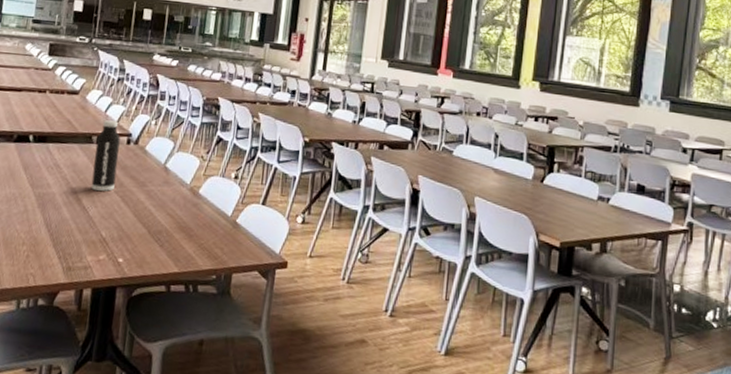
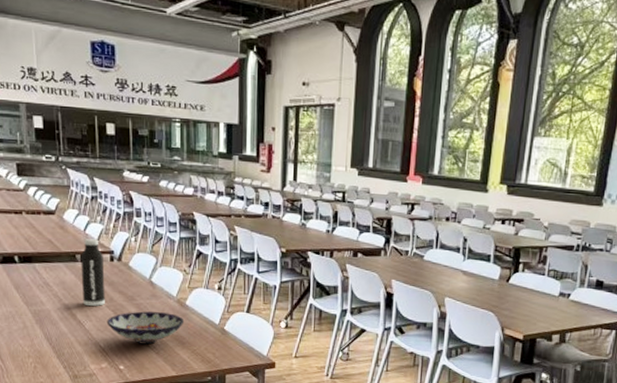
bowl: none [112,198,195,236] -> present [106,311,185,345]

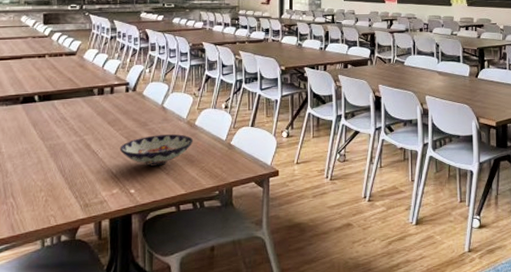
water bottle: present [81,239,105,306] -> none [97,74,120,135]

